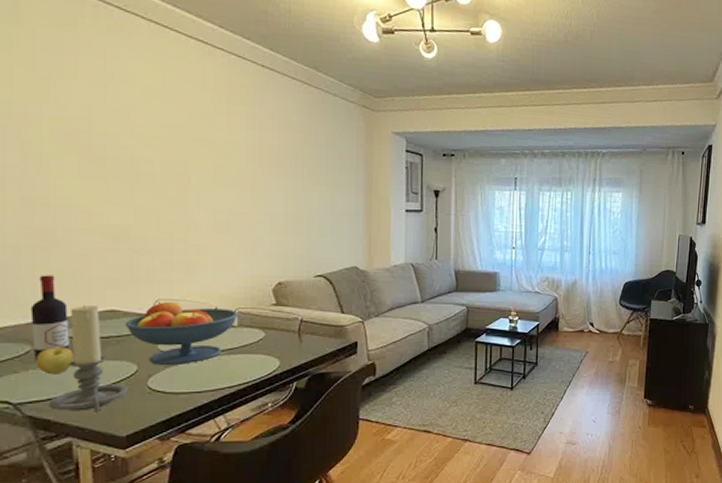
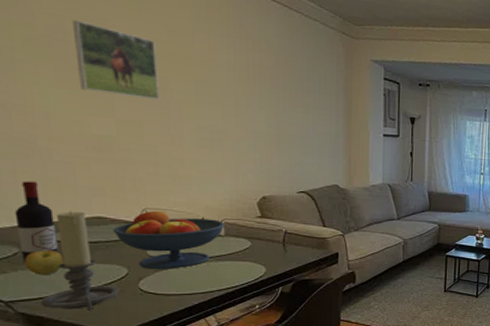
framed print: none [98,110,178,186] -> present [71,19,159,101]

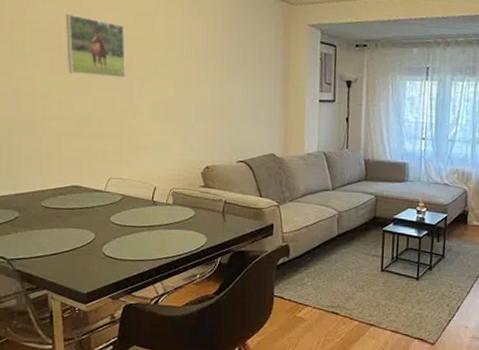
wine bottle: present [14,181,58,263] -> none [18,154,46,226]
apple: present [24,250,64,276] -> none [22,215,49,238]
candle holder: present [41,210,120,311] -> none [31,180,88,271]
fruit bowl: present [113,210,224,269] -> none [86,179,173,236]

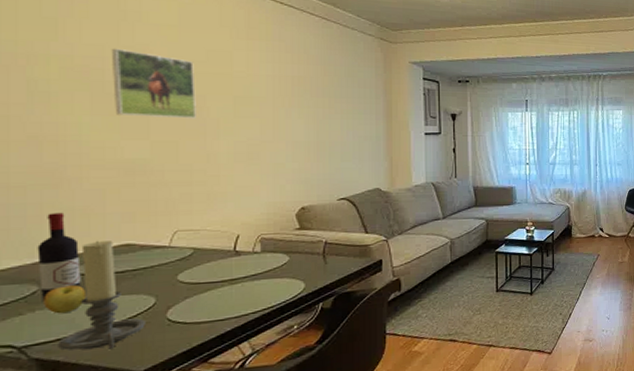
wine bottle: none [18,154,46,226] -> present [37,212,81,301]
apple: none [22,215,49,238] -> present [43,285,87,314]
candle holder: none [31,180,88,271] -> present [58,240,146,351]

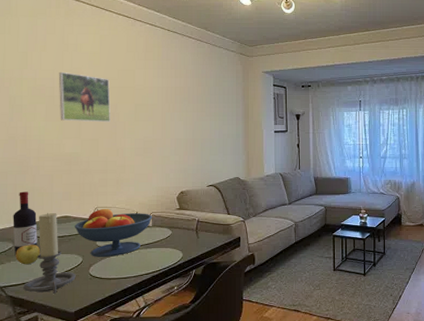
fruit bowl: none [141,231,261,296] -> present [74,208,152,257]

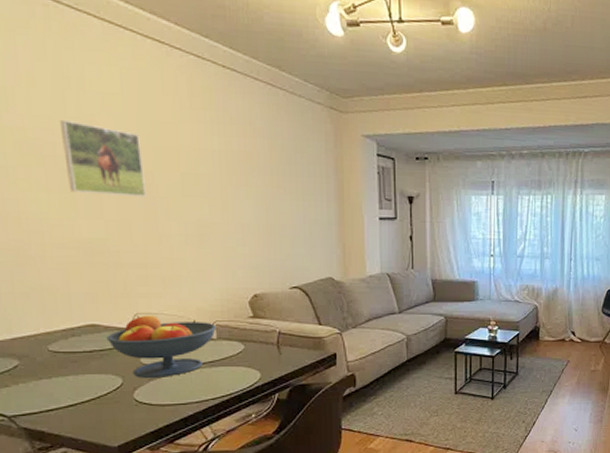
wine bottle: present [13,191,38,255] -> none [13,290,56,375]
apple: present [15,245,41,265] -> none [24,362,62,388]
candle holder: present [23,212,76,294] -> none [41,319,116,424]

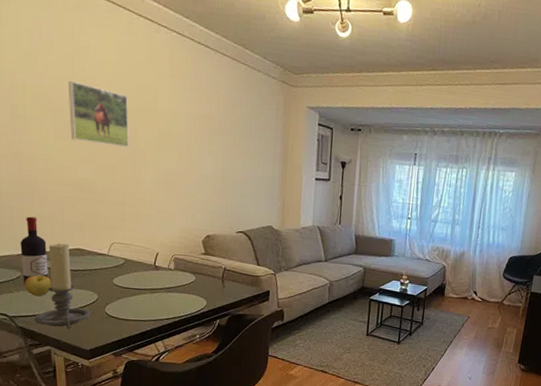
wine bottle: none [13,290,56,375] -> present [20,216,48,285]
apple: none [24,362,62,388] -> present [25,275,52,297]
candle holder: none [41,319,116,424] -> present [34,242,91,329]
fruit bowl: present [106,315,216,378] -> none [88,244,174,297]

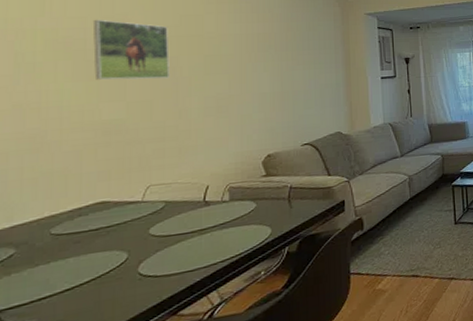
wine bottle: present [20,216,48,285] -> none [16,175,57,264]
apple: present [25,275,52,297] -> none [19,245,62,276]
candle holder: present [34,242,91,329] -> none [31,200,118,313]

